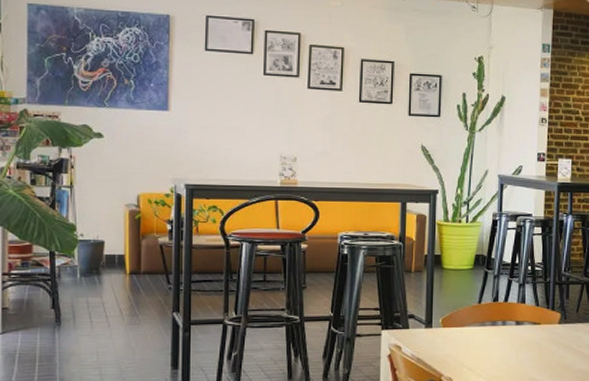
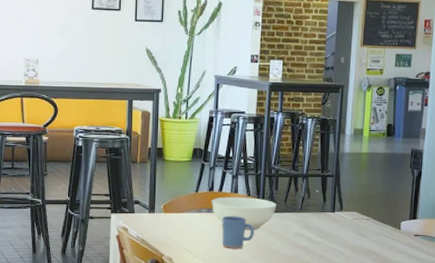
bowl: none [495,307,568,344] -> present [211,197,276,230]
mug: none [508,328,544,365] -> present [222,215,254,248]

